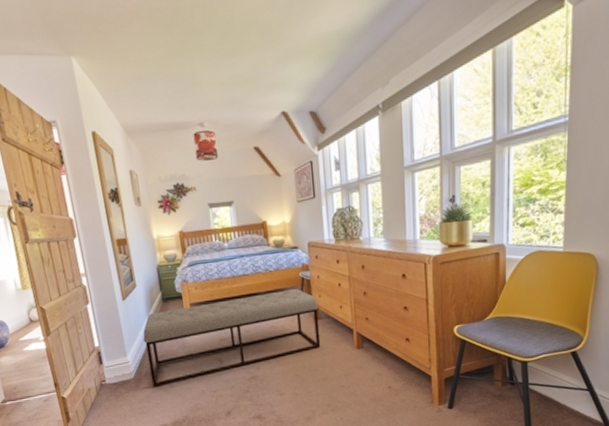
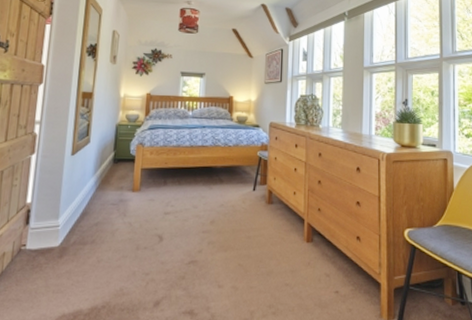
bench: present [143,288,321,388] -> none [78,167,272,261]

